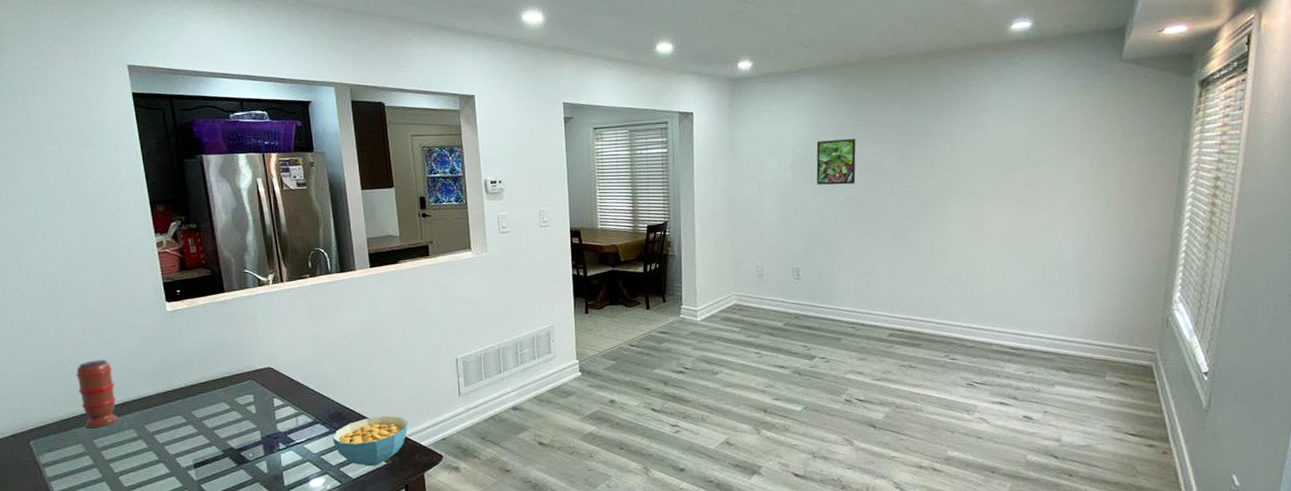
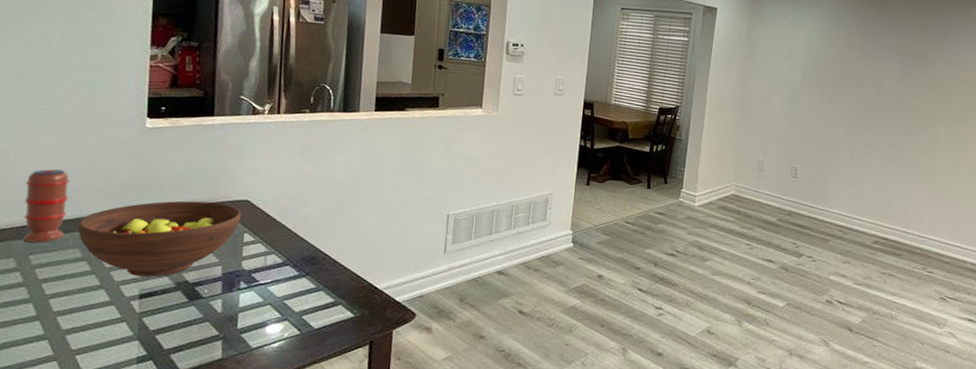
fruit bowl: none [128,373,268,448] -> present [77,200,241,277]
cereal bowl: present [332,416,408,466] -> none [300,265,386,317]
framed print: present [816,139,856,185] -> none [823,51,863,96]

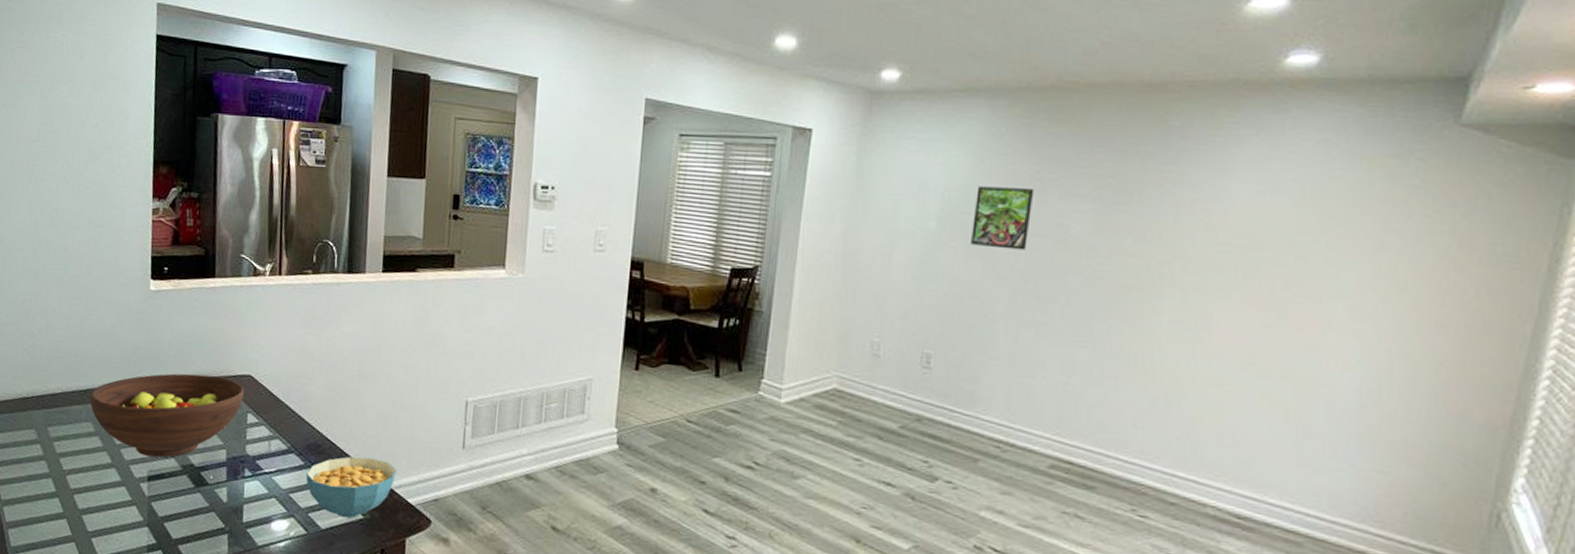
spice grinder: present [23,169,70,243] -> none [42,334,82,414]
cereal bowl: none [300,265,386,317] -> present [306,456,397,518]
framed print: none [823,51,863,96] -> present [971,186,1035,250]

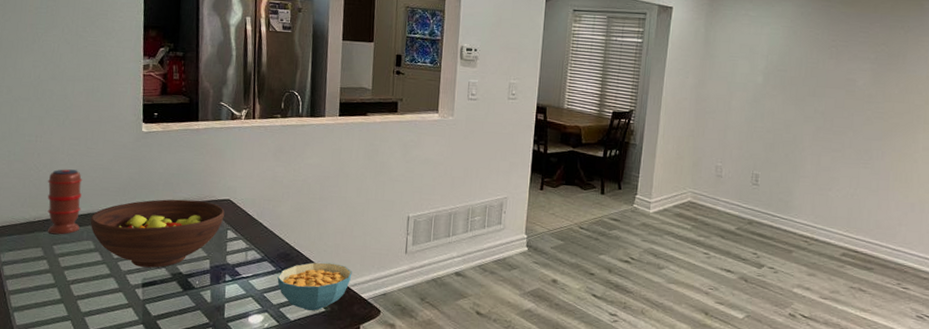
spice grinder: none [42,334,82,414] -> present [47,169,83,235]
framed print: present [971,186,1035,250] -> none [787,51,832,98]

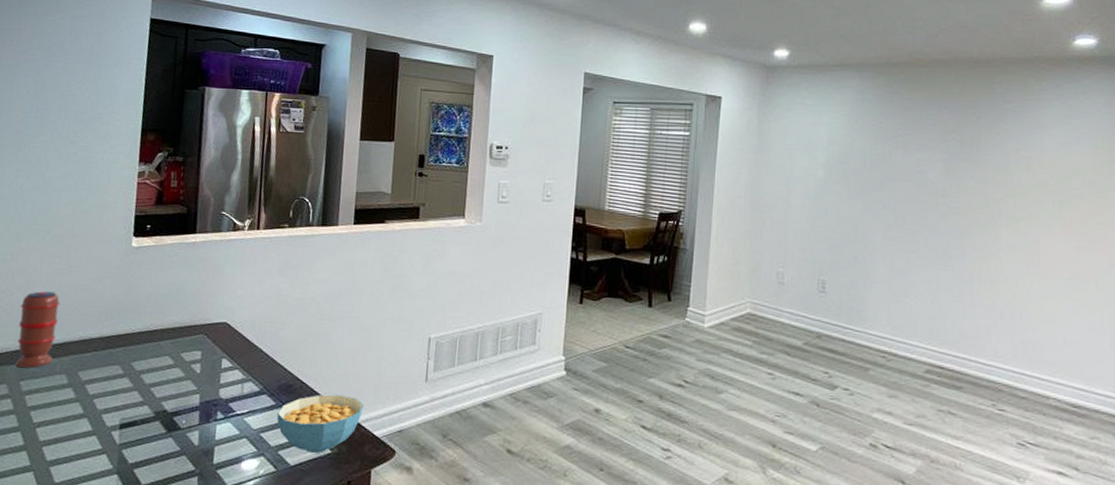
fruit bowl: present [90,199,225,268] -> none [65,323,220,405]

